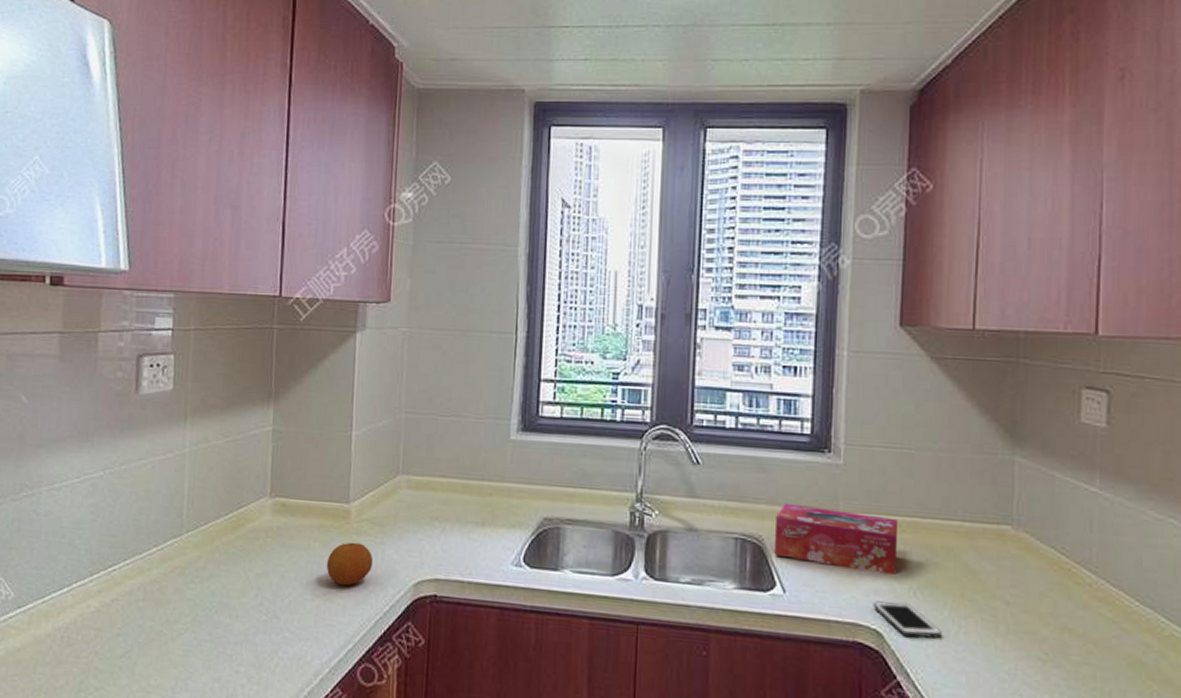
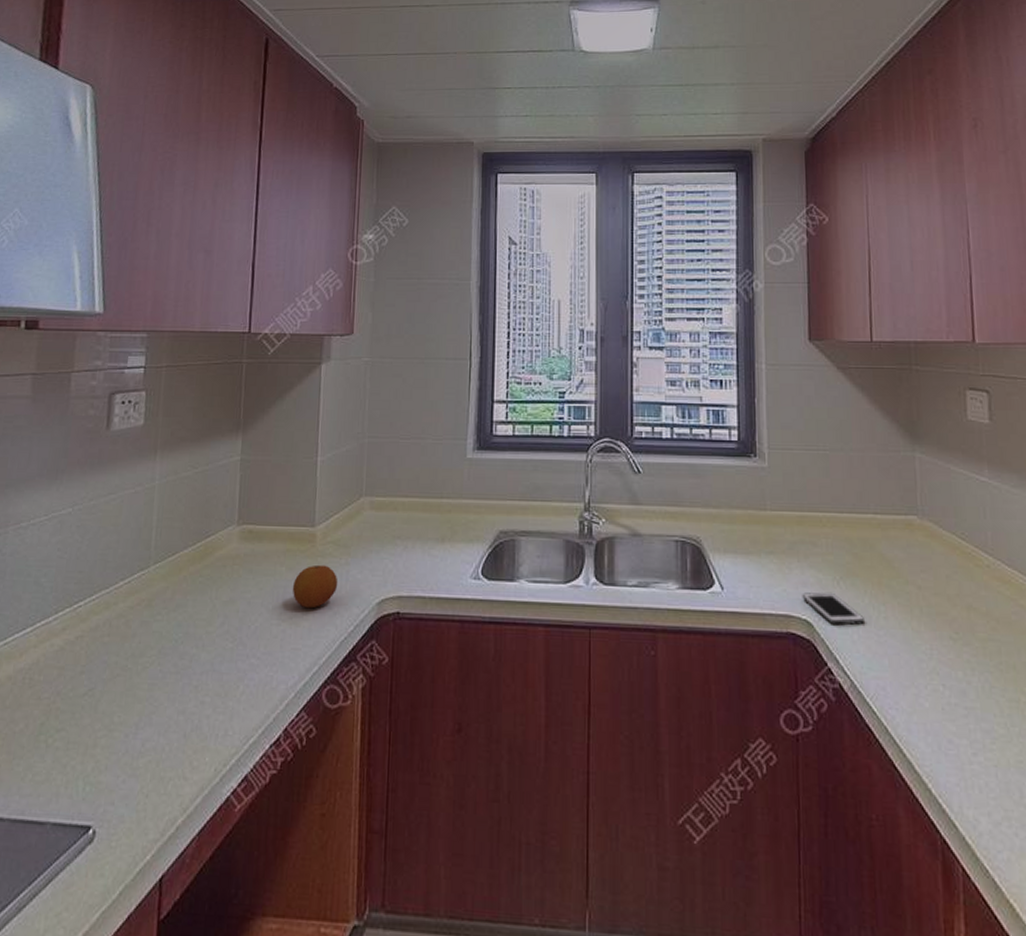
tissue box: present [775,503,899,574] -> none [711,505,820,567]

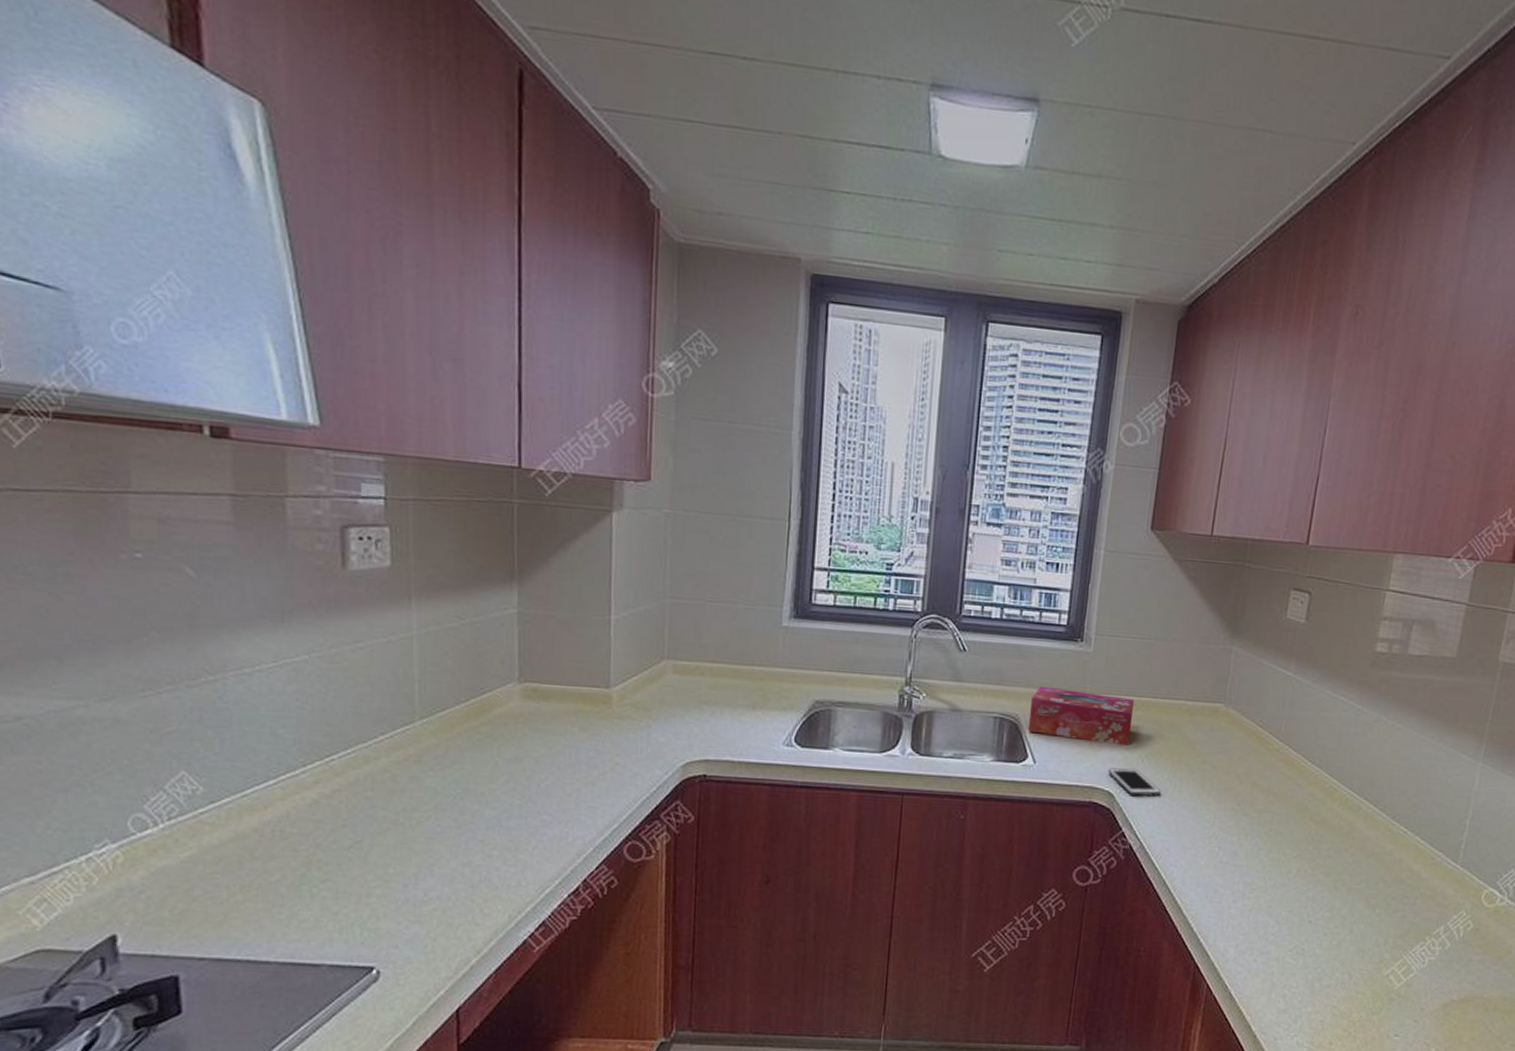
fruit: present [292,564,338,609] -> none [586,726,638,769]
tissue box: none [711,505,820,567] -> present [1029,686,1135,745]

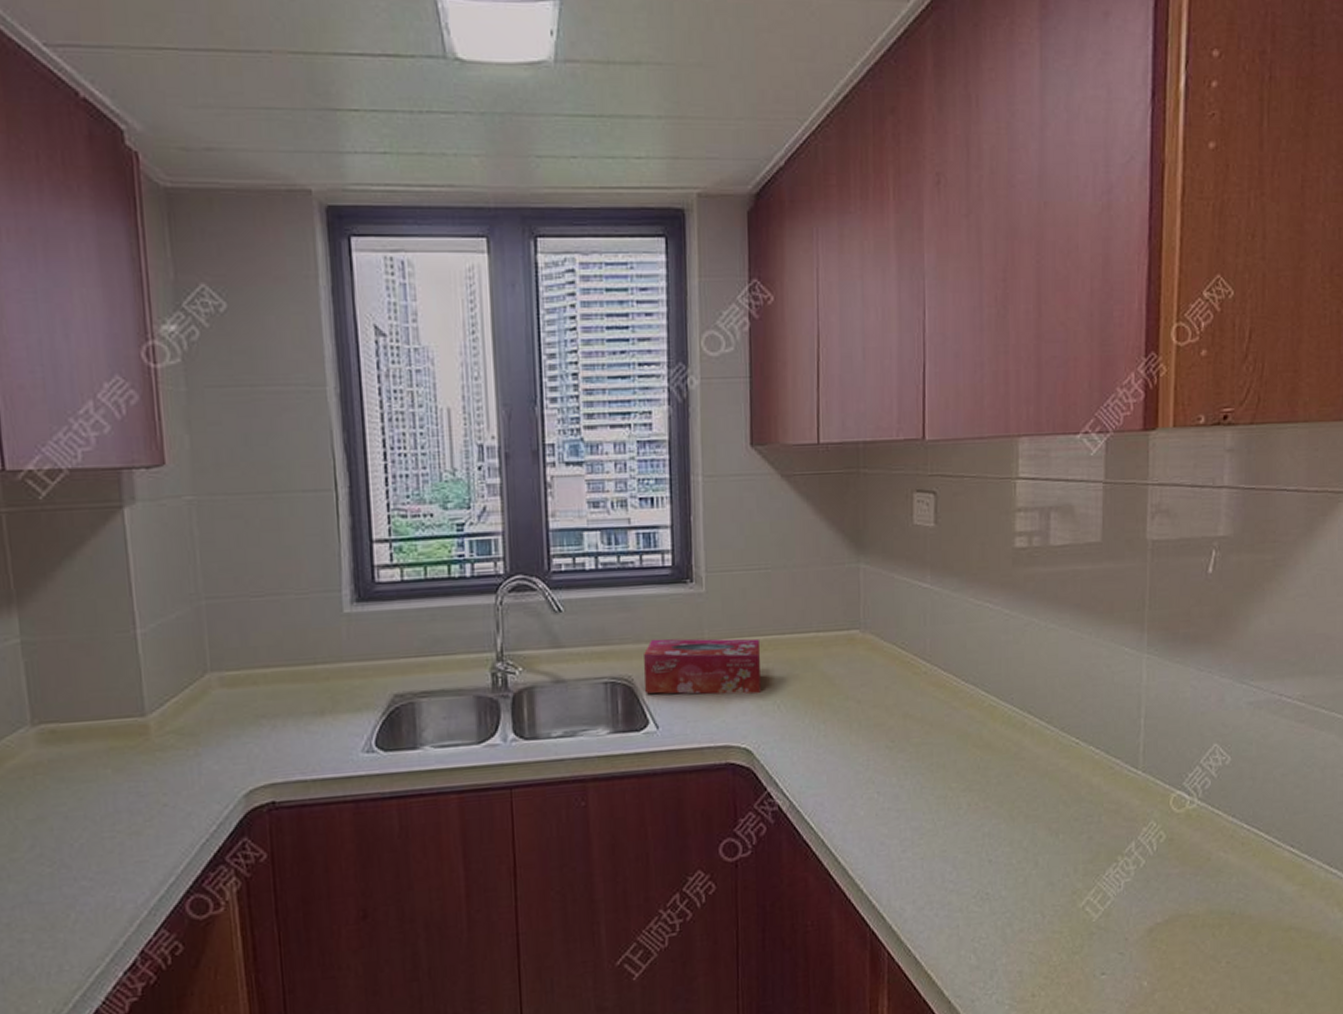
cell phone: present [1107,768,1161,797] -> none [741,717,804,750]

